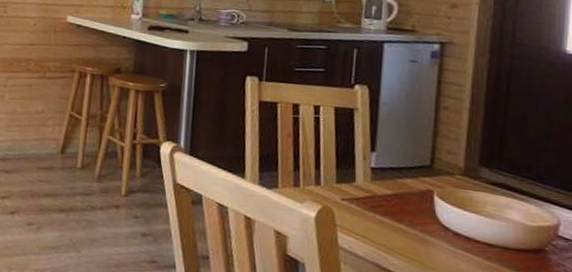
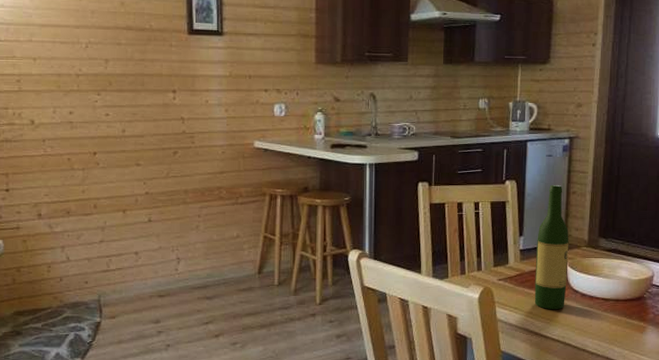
wine bottle: none [388,95,438,247] -> present [534,184,569,309]

